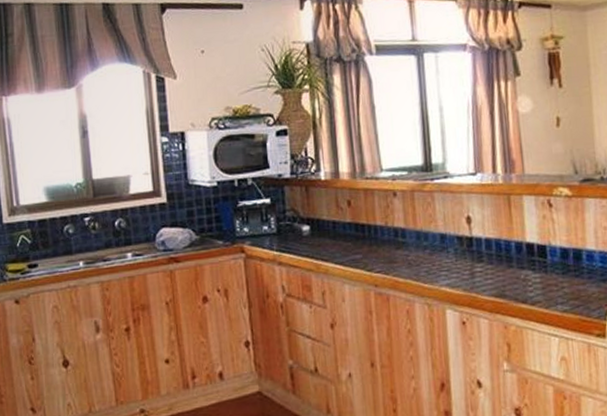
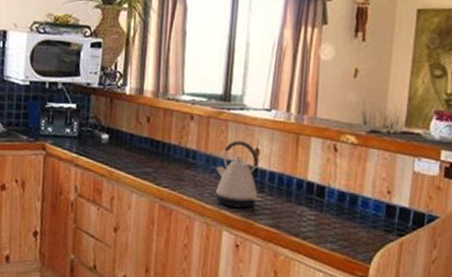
kettle: none [428,211,479,283] -> present [215,140,259,208]

